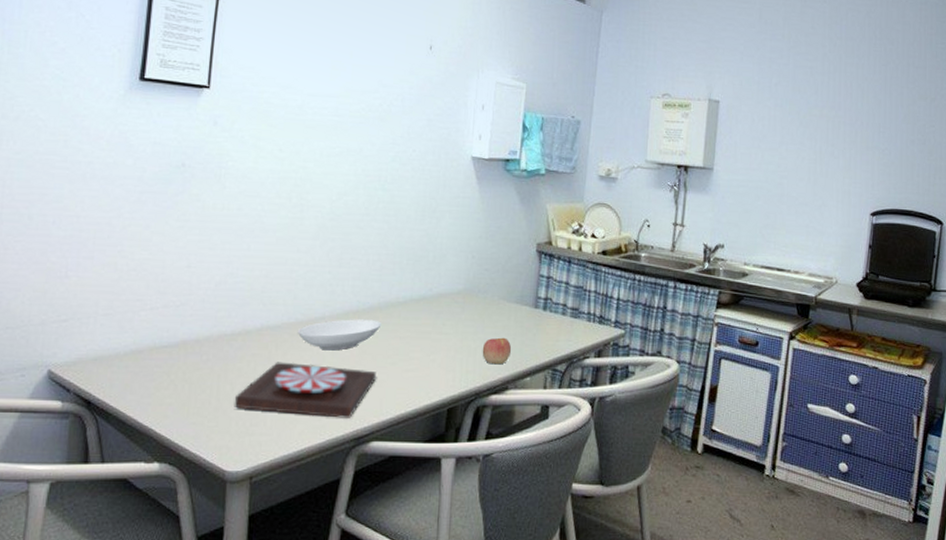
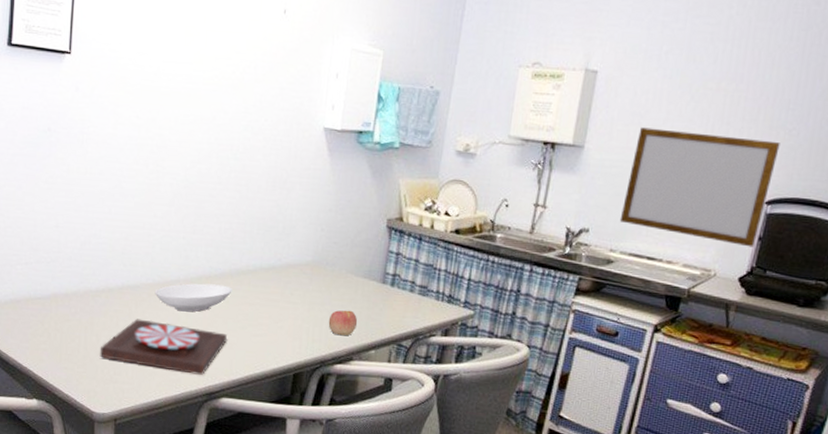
writing board: none [750,150,877,255] -> present [619,127,780,248]

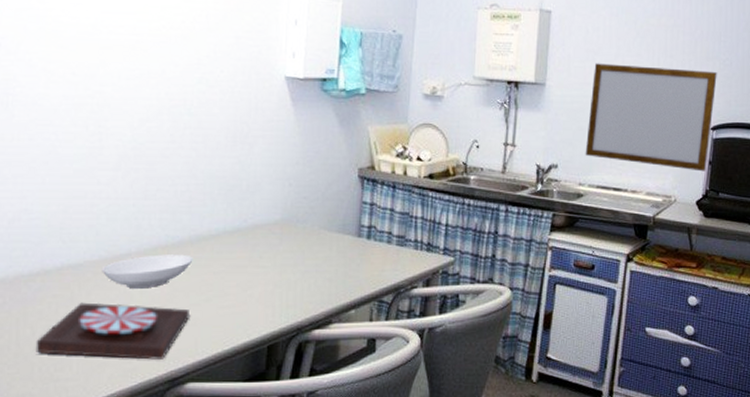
apple: present [328,310,358,336] -> none [303,269,335,298]

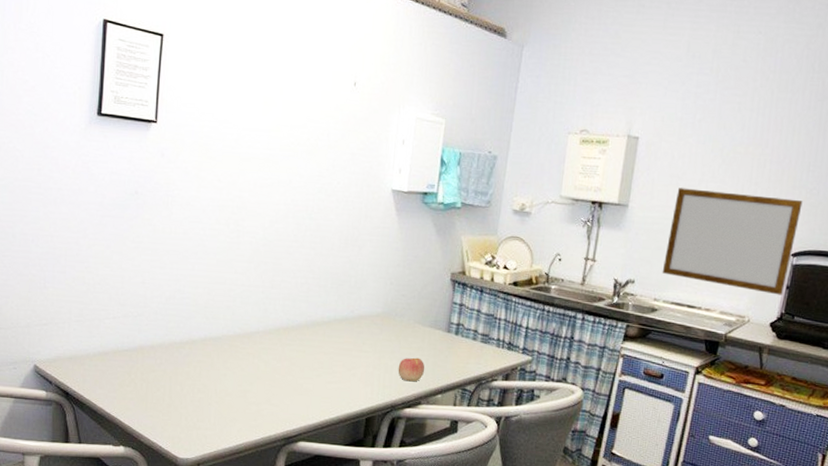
plate: present [35,302,191,360] -> none [183,368,304,421]
bowl: present [101,254,193,289] -> none [235,334,309,362]
apple: none [303,269,335,298] -> present [398,357,425,382]

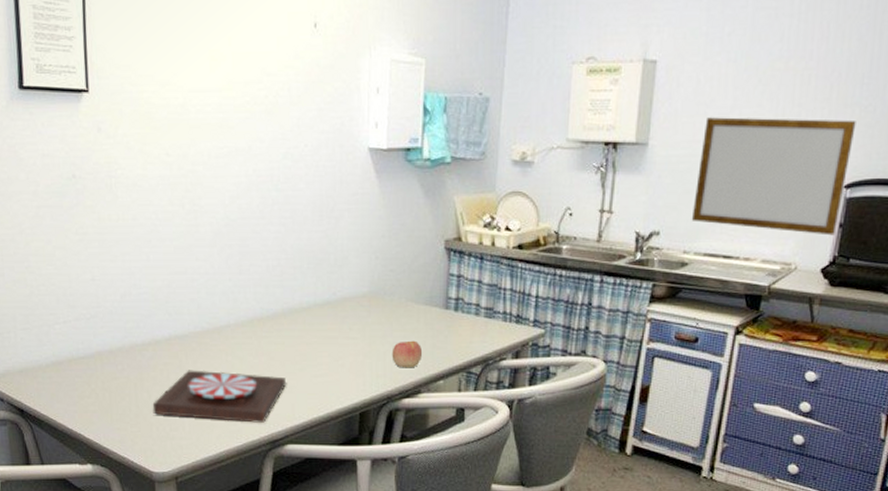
plate: none [183,368,304,421] -> present [152,370,287,423]

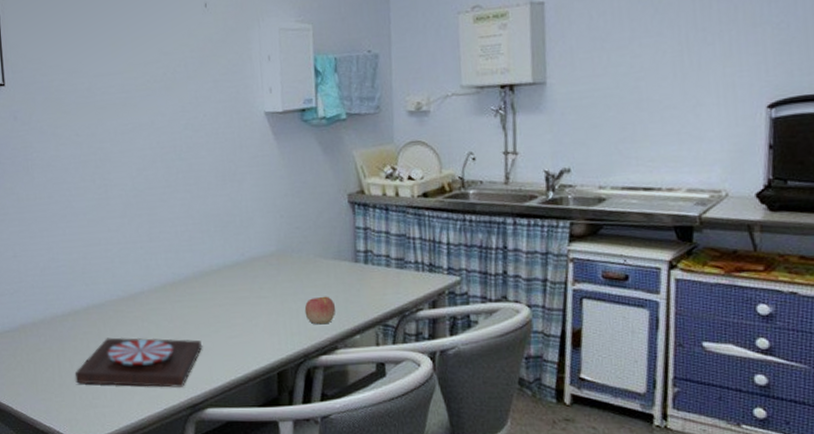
writing board: present [691,117,856,236] -> none [602,39,770,159]

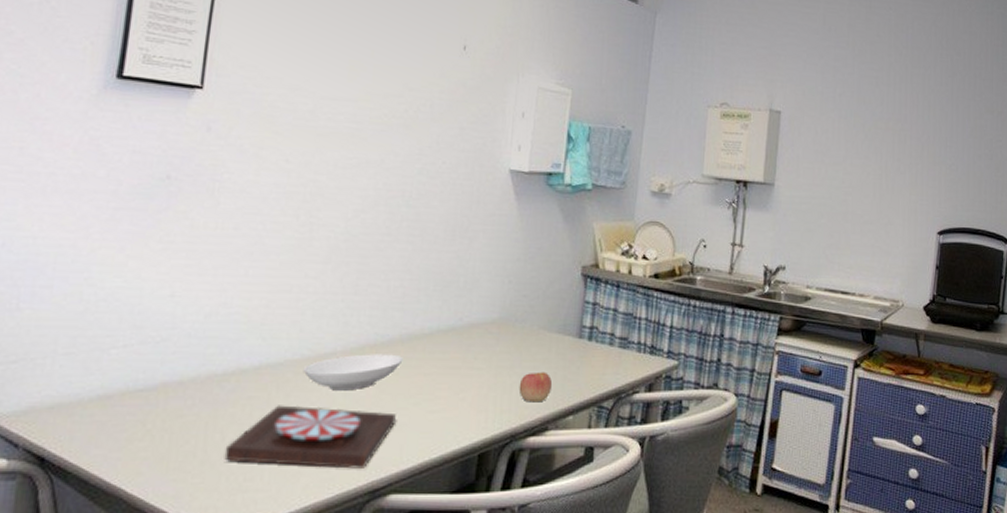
bowl: none [120,290,199,324] -> present [303,354,403,391]

